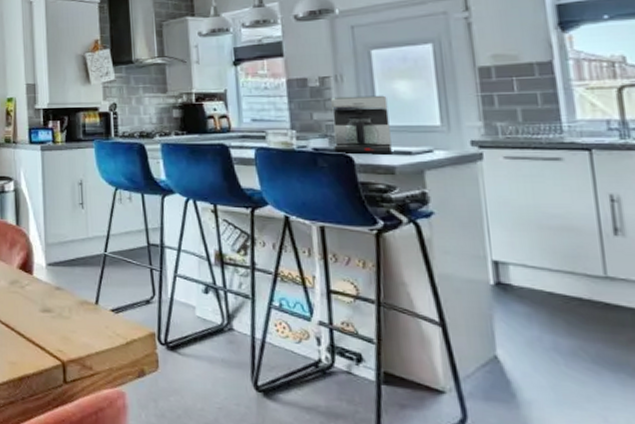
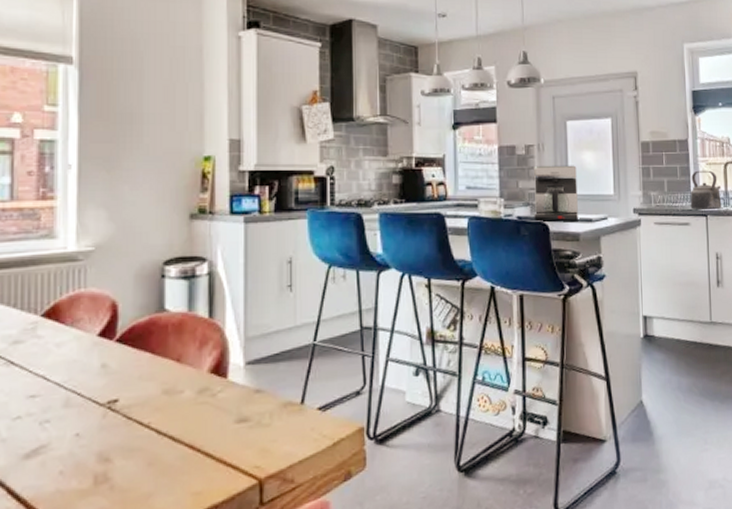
kettle: none [560,96,616,142] -> present [690,170,722,209]

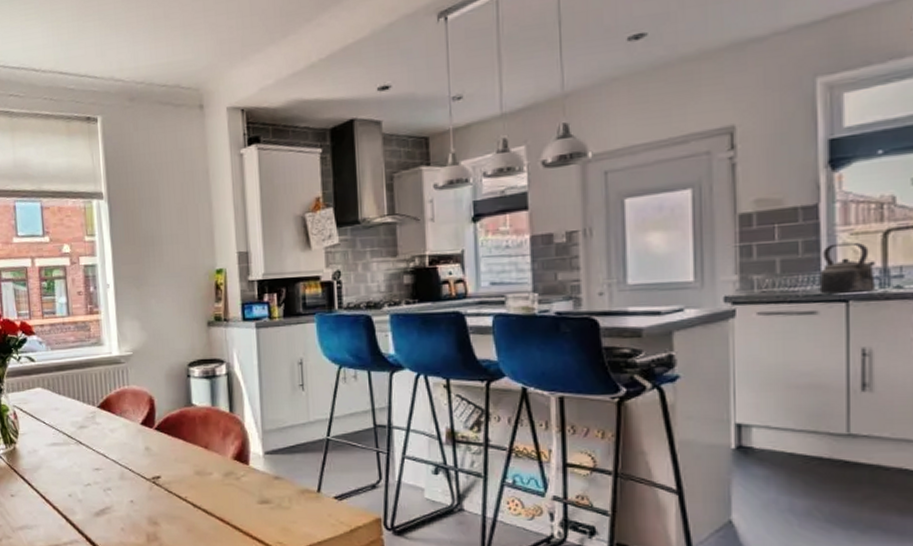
coffee maker: present [533,165,578,222] -> none [577,250,640,317]

